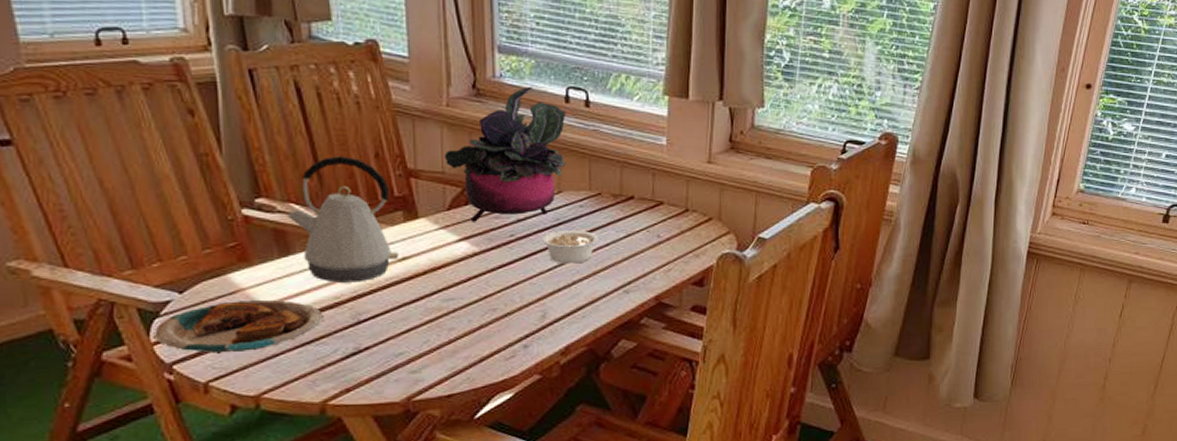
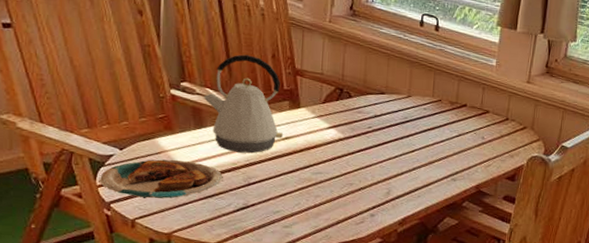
potted plant: present [444,86,566,222] -> none [324,11,420,114]
legume: present [542,231,609,264] -> none [392,127,445,154]

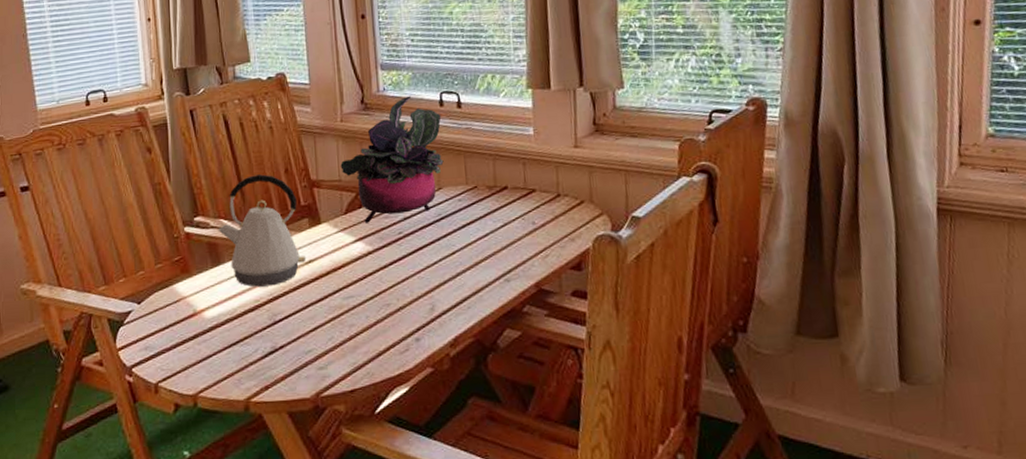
plate: present [99,159,224,199] -> none [119,305,248,357]
potted plant: none [324,11,420,114] -> present [340,95,444,223]

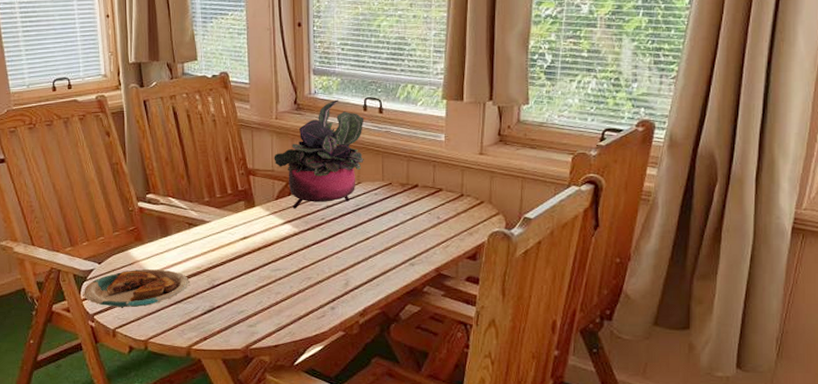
plate: none [119,305,248,357] -> present [83,268,191,308]
kettle: present [218,174,307,287] -> none [166,161,242,256]

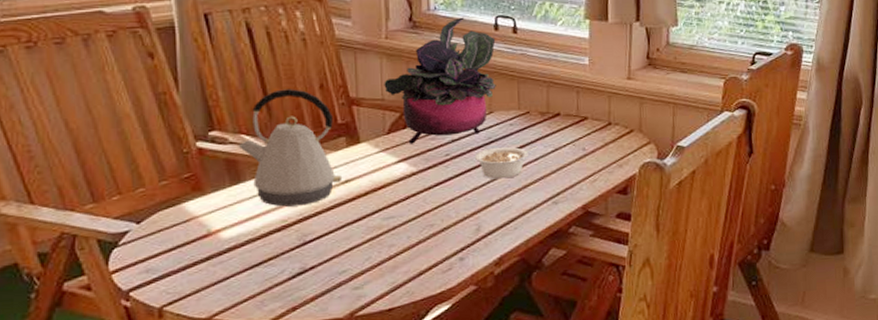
plate: present [83,268,191,308] -> none [112,225,273,280]
kettle: none [166,161,242,256] -> present [238,89,343,207]
legume: none [345,214,398,241] -> present [475,146,538,179]

